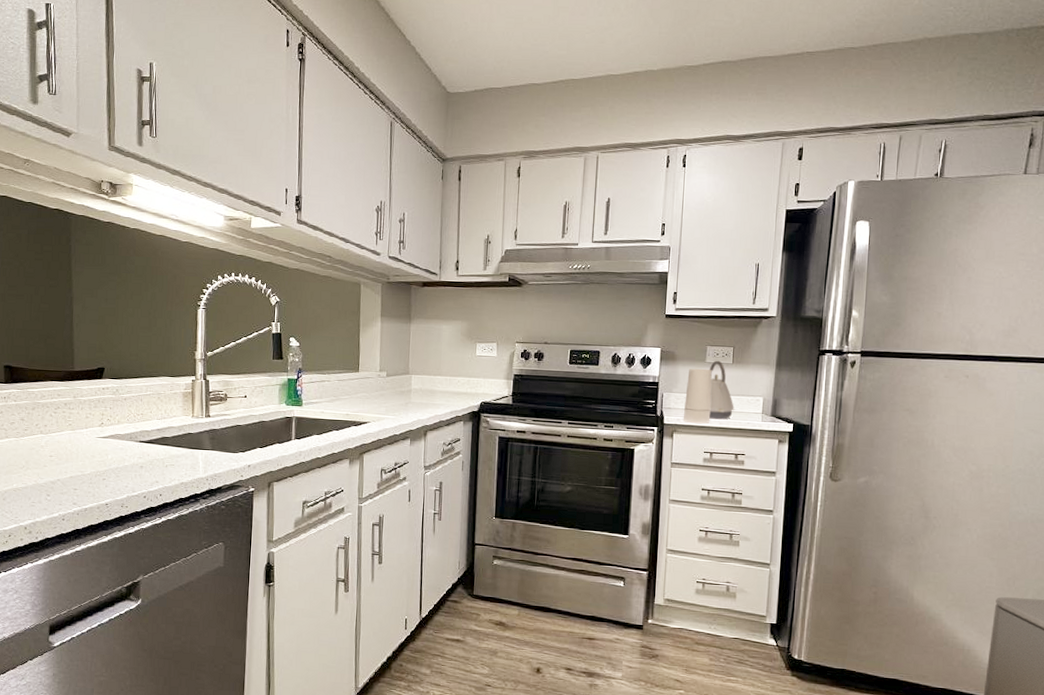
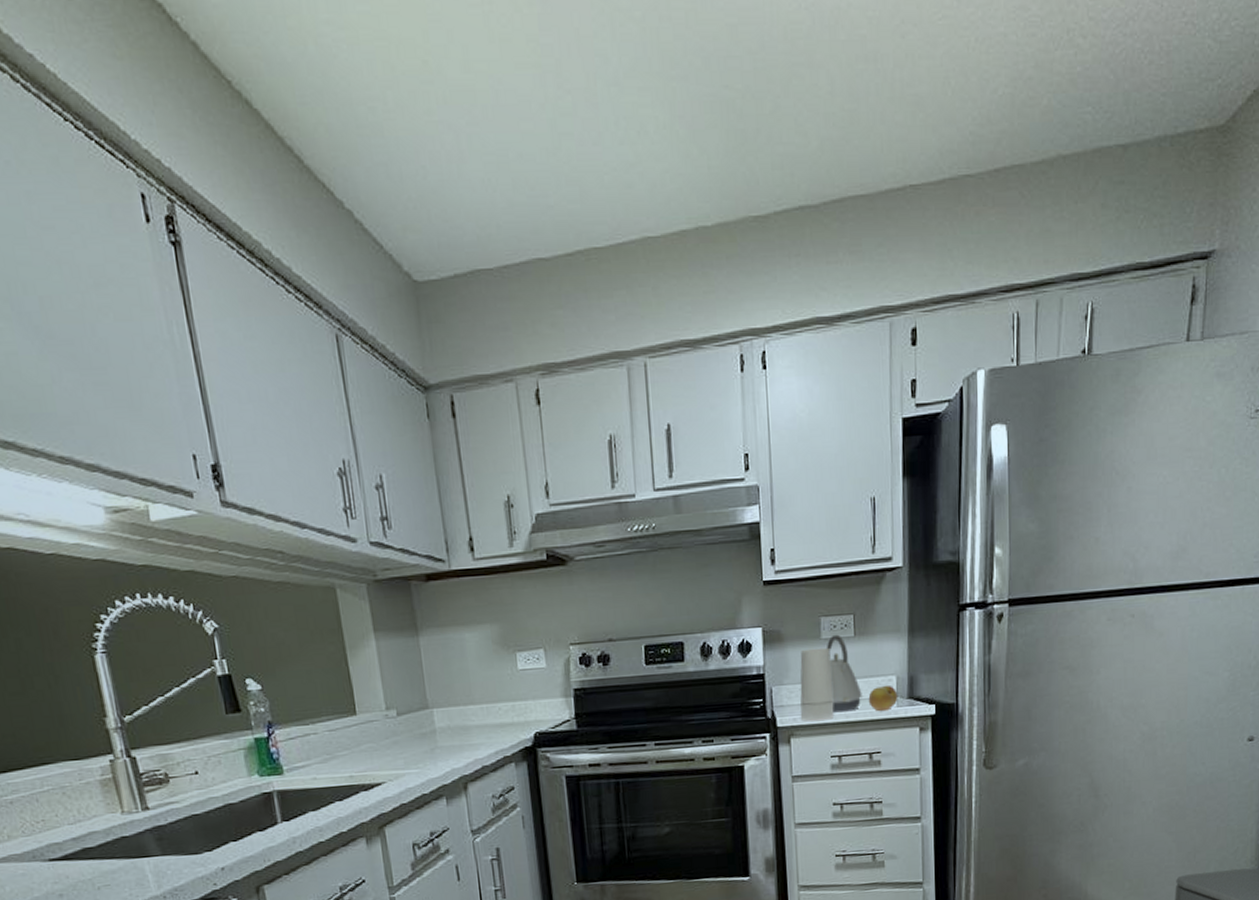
fruit: none [739,403,763,424] -> present [868,684,898,712]

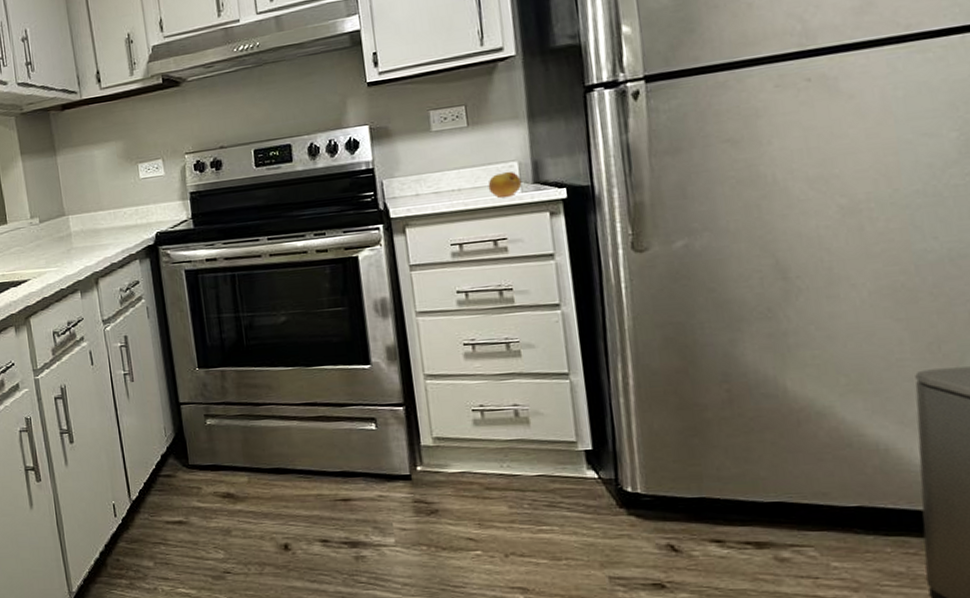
canister: present [800,647,835,722] -> none [410,139,452,212]
kettle: present [827,634,862,713] -> none [438,126,481,202]

